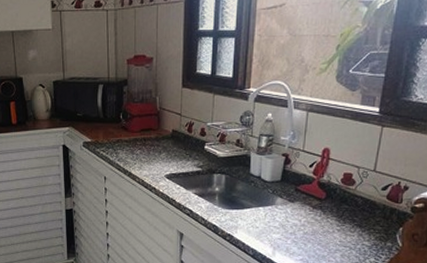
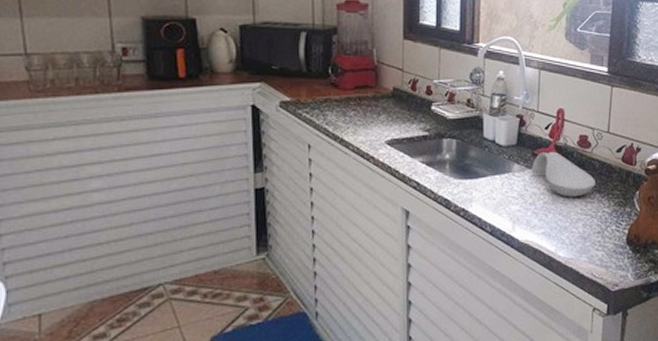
spoon rest: none [293,187,357,230] -> present [531,151,596,197]

